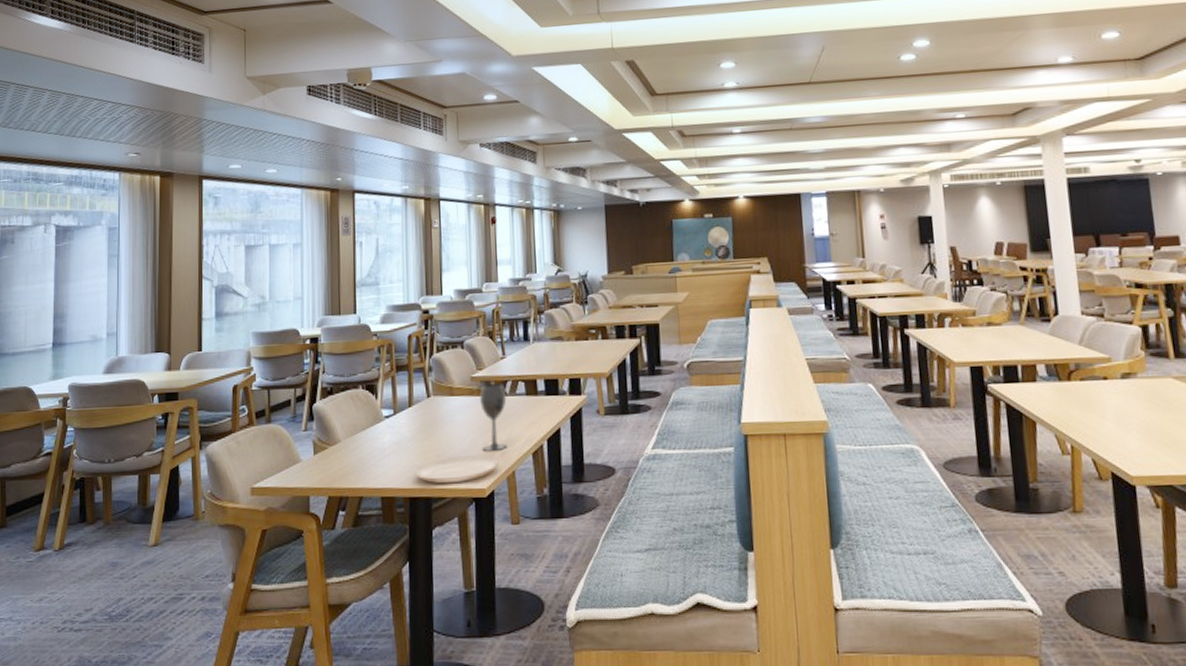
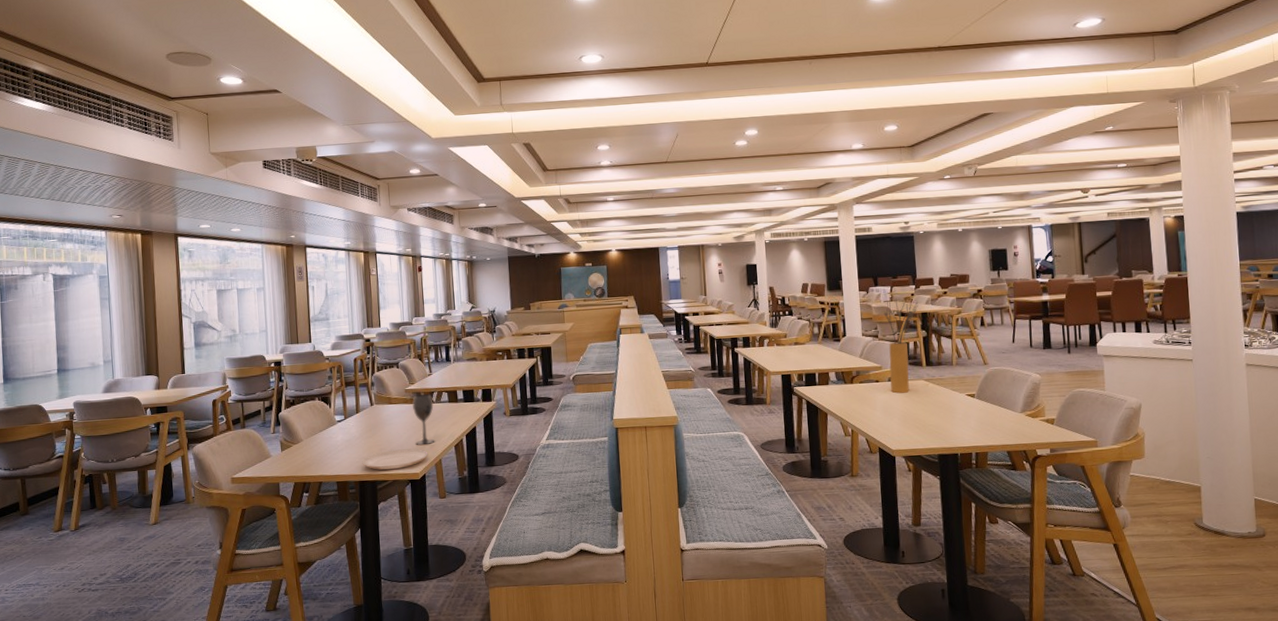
vase: none [1110,264,1161,396] -> present [883,299,919,394]

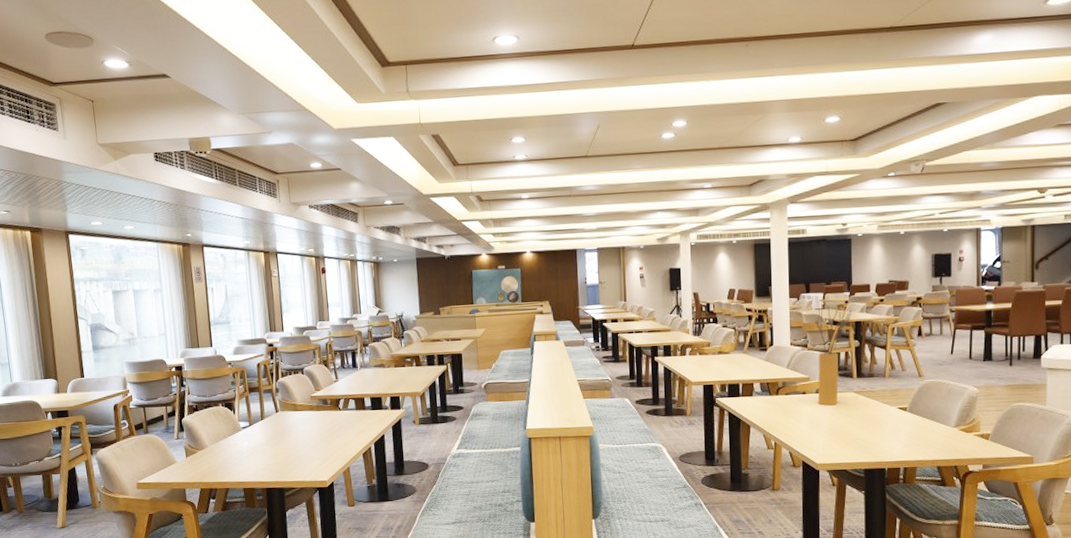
plate: present [362,448,428,470] -> none [268,456,336,478]
wine glass: present [412,393,434,445] -> none [318,400,342,453]

